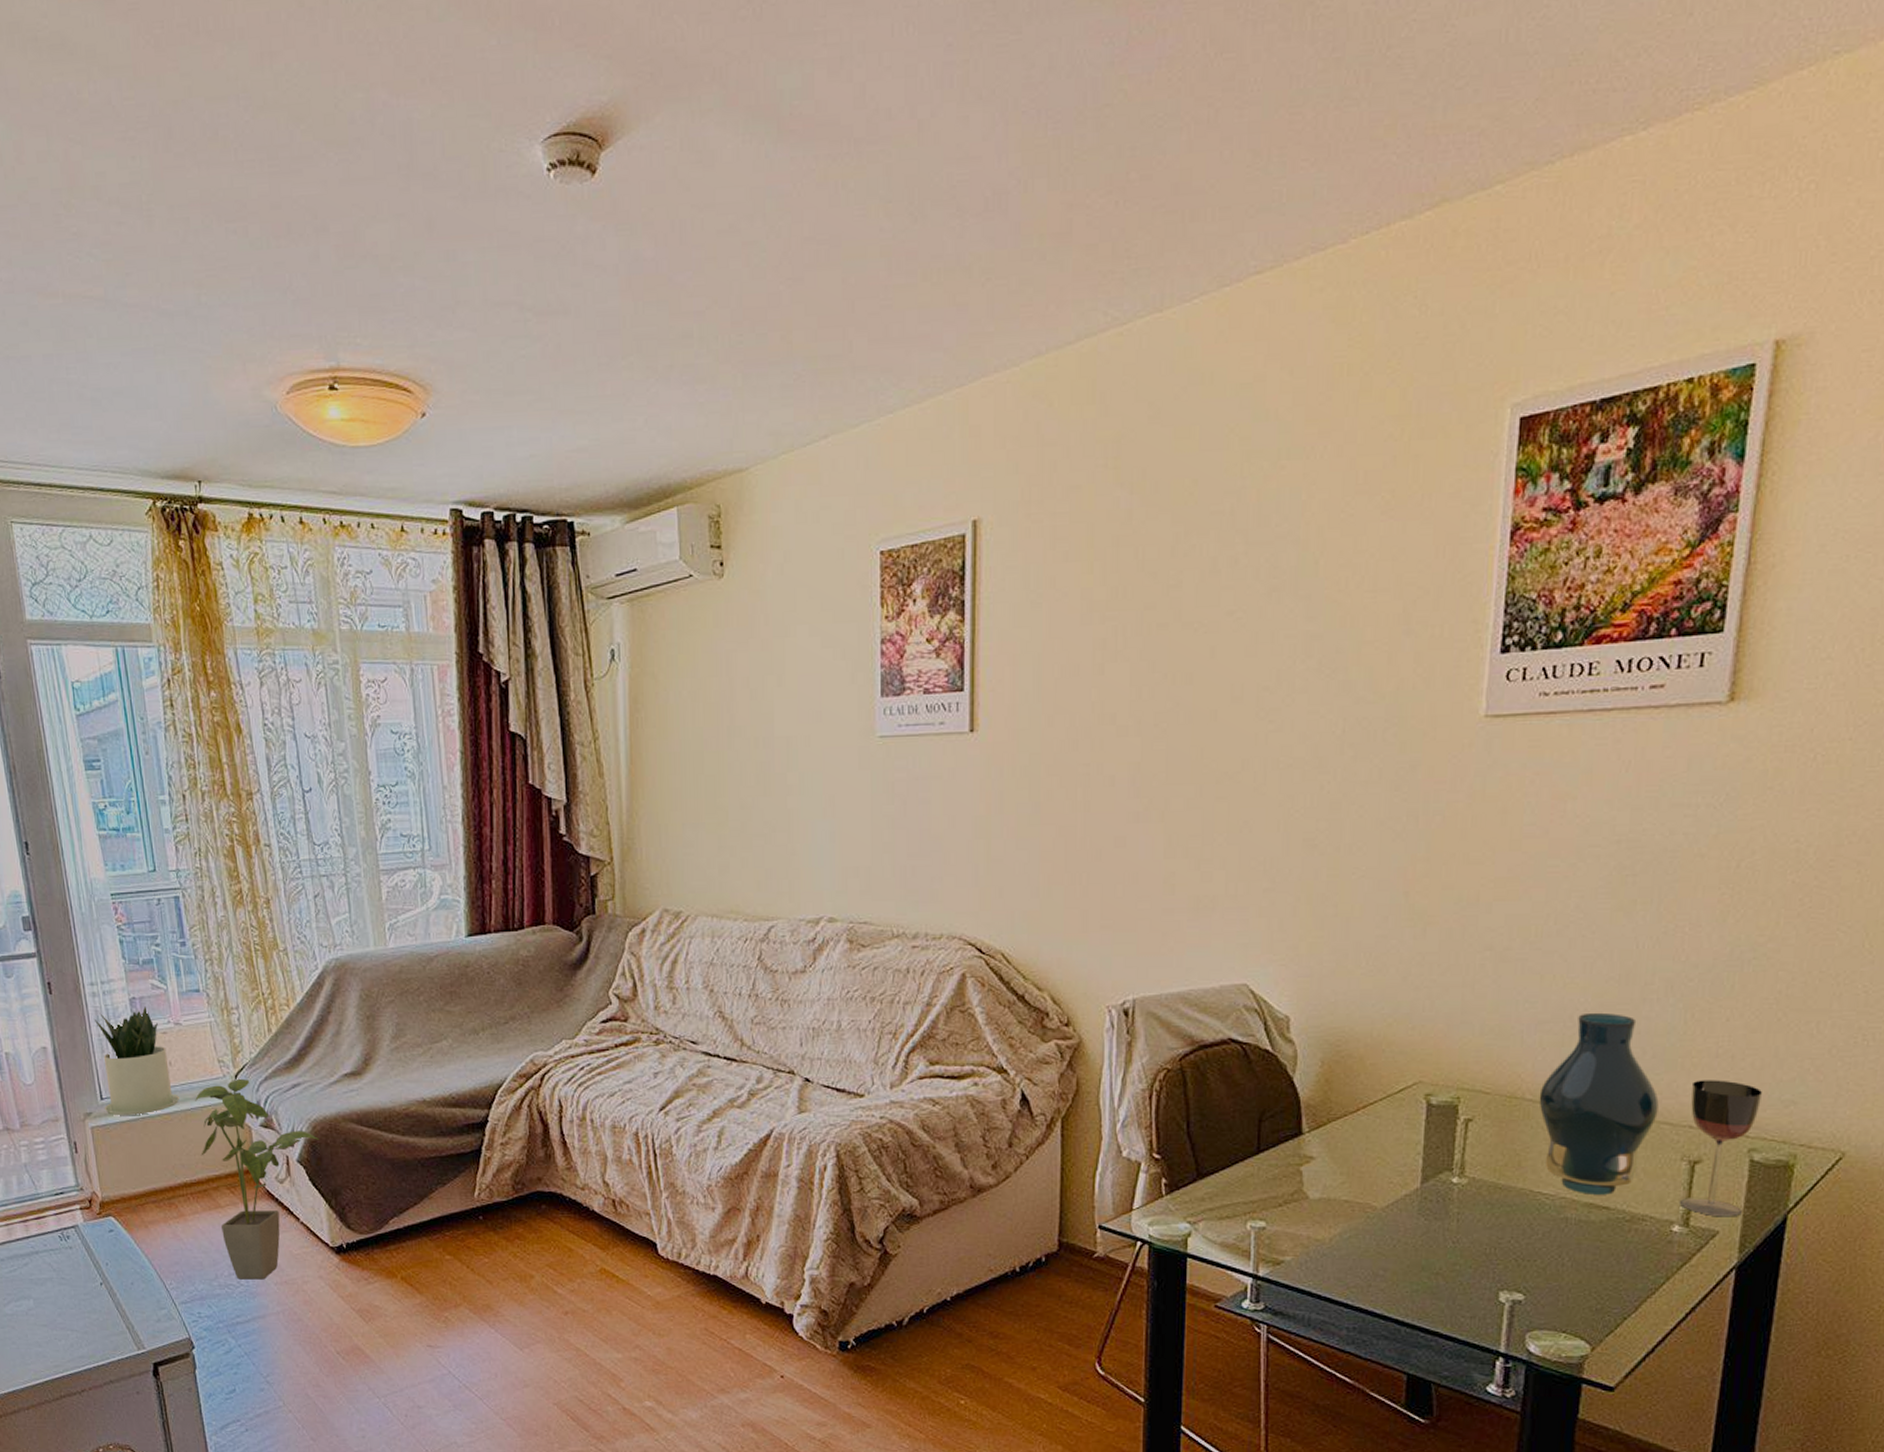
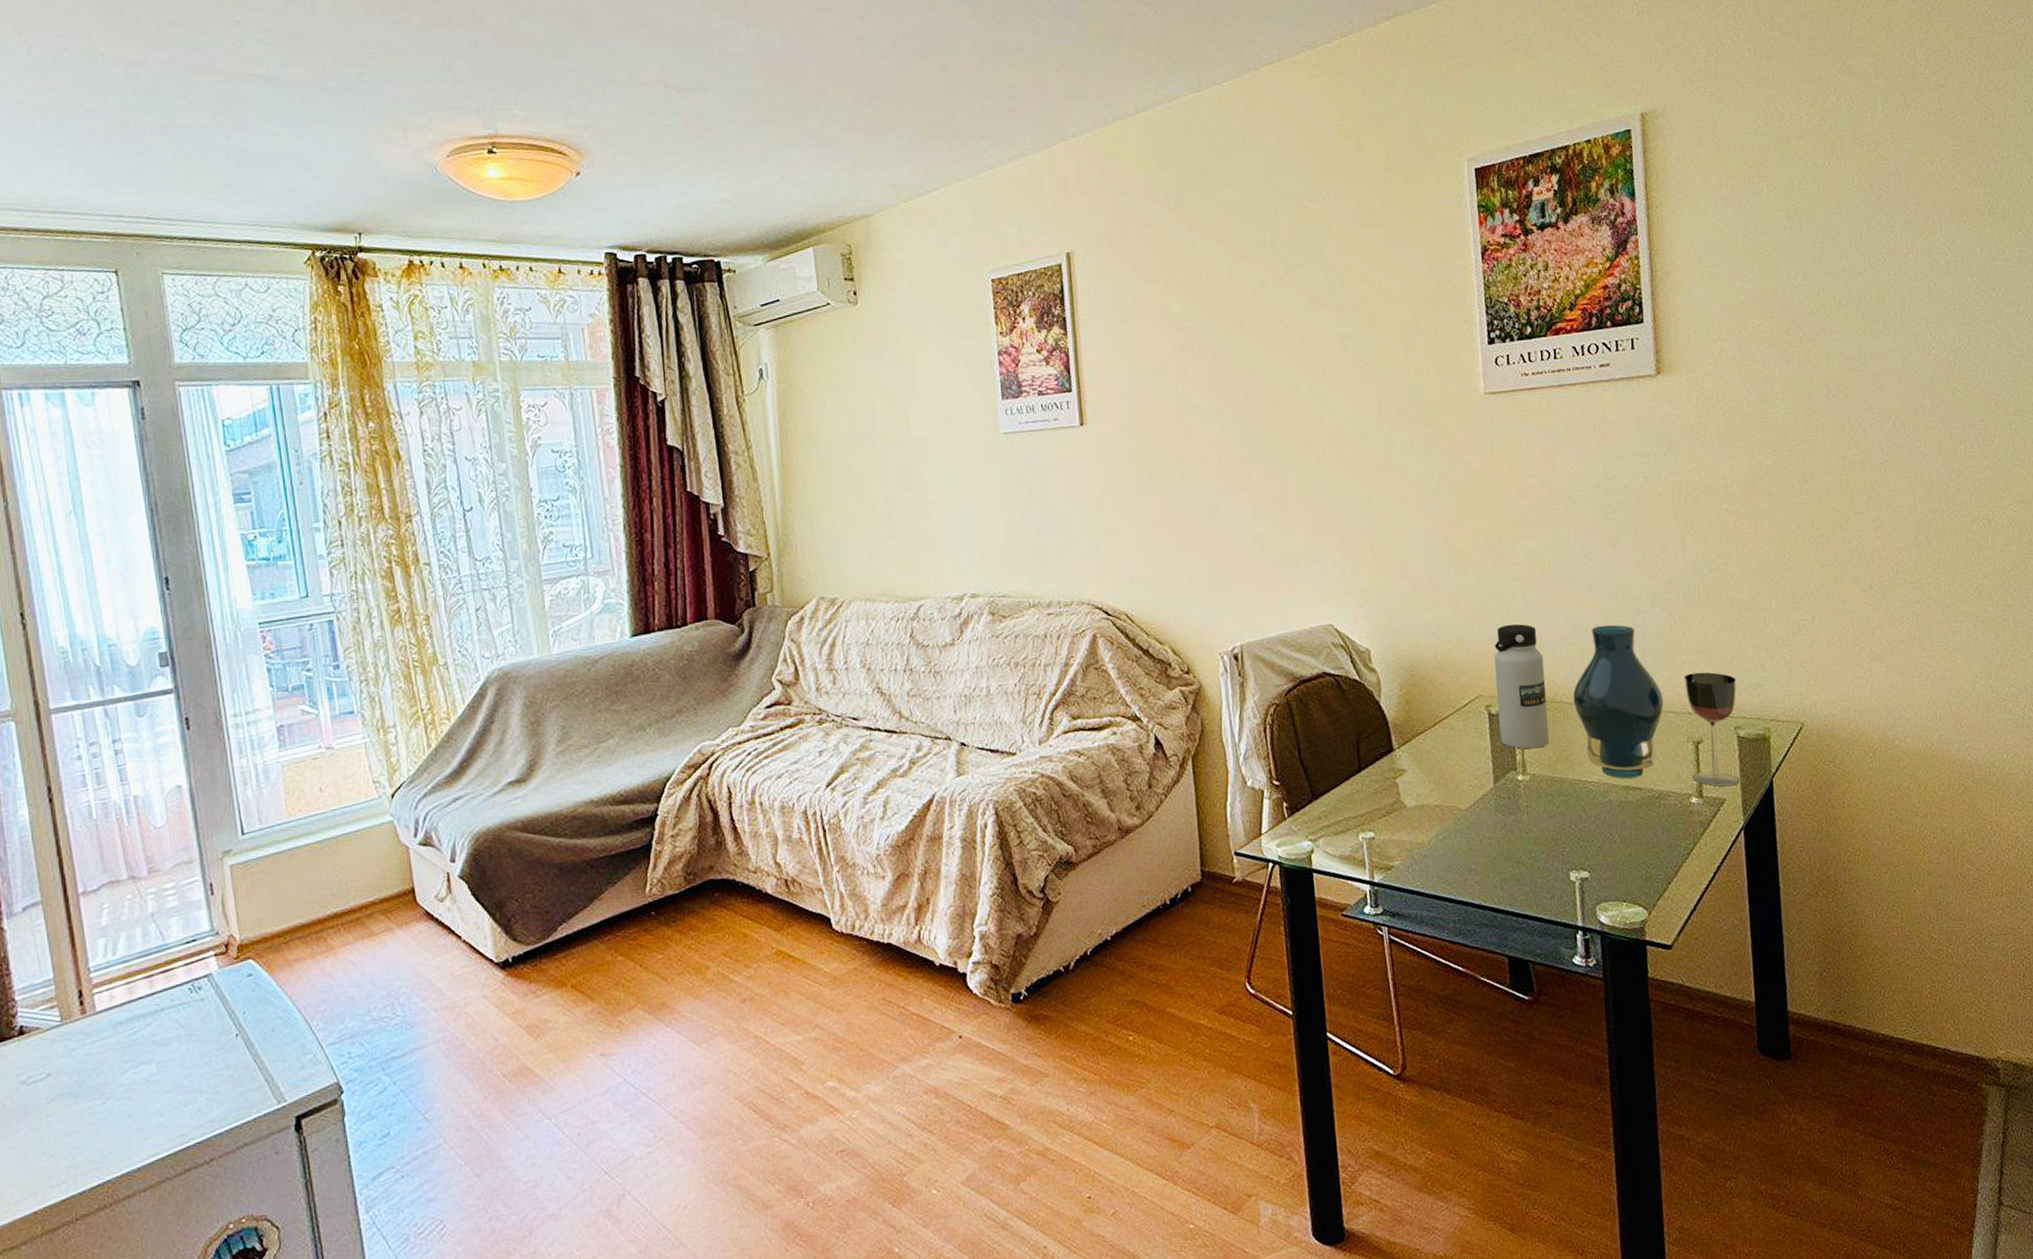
planter: present [93,1007,179,1116] -> none [236,734,330,851]
house plant: present [195,1078,320,1280] -> none [347,797,483,1011]
water bottle: none [1438,1001,1509,1149] -> present [1494,624,1549,750]

